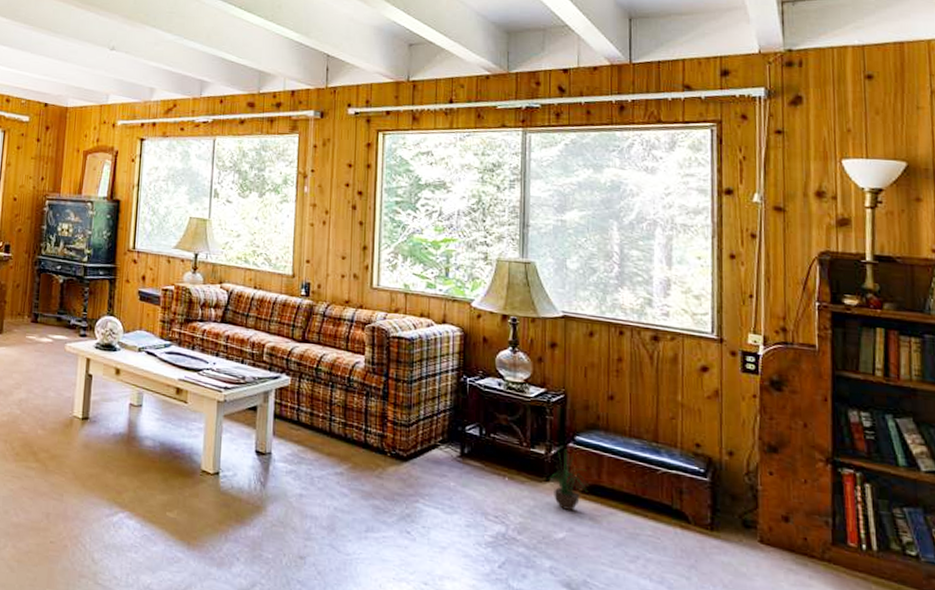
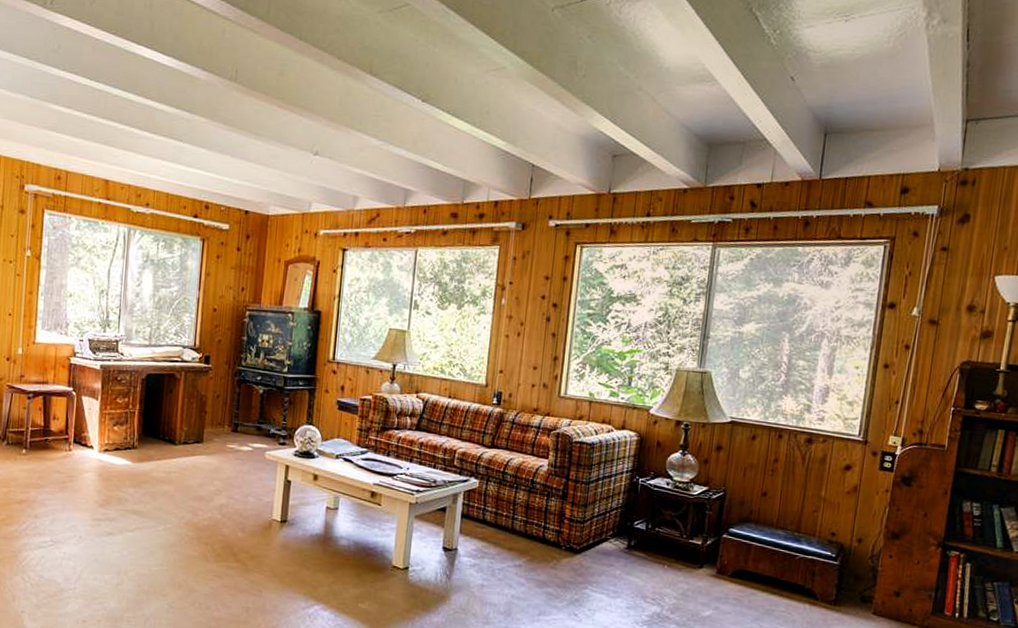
potted plant: present [549,449,589,512] -> none [703,539,736,593]

